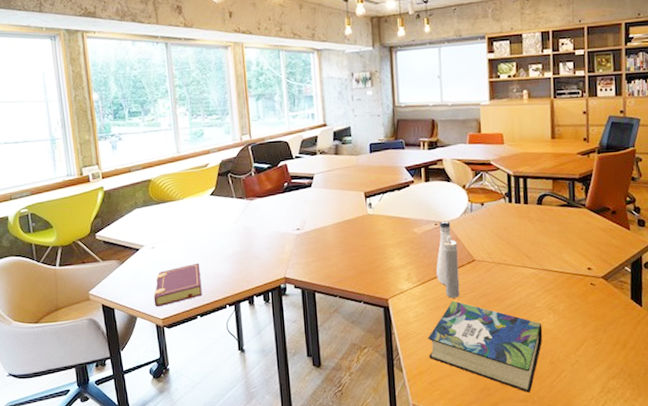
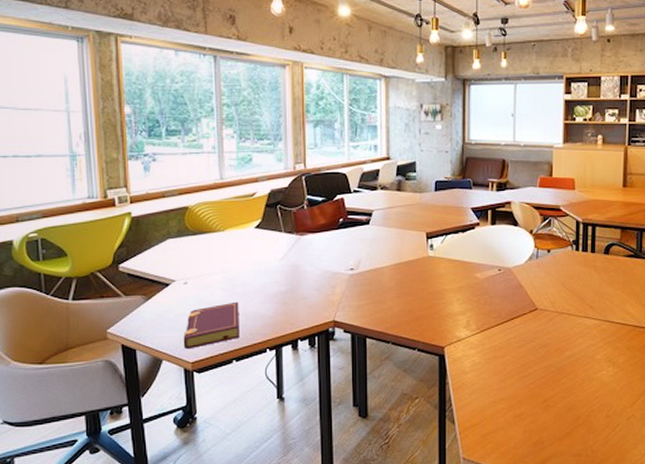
book: present [428,300,543,393] -> none [483,350,601,446]
water bottle: present [436,221,460,298] -> none [497,267,520,348]

